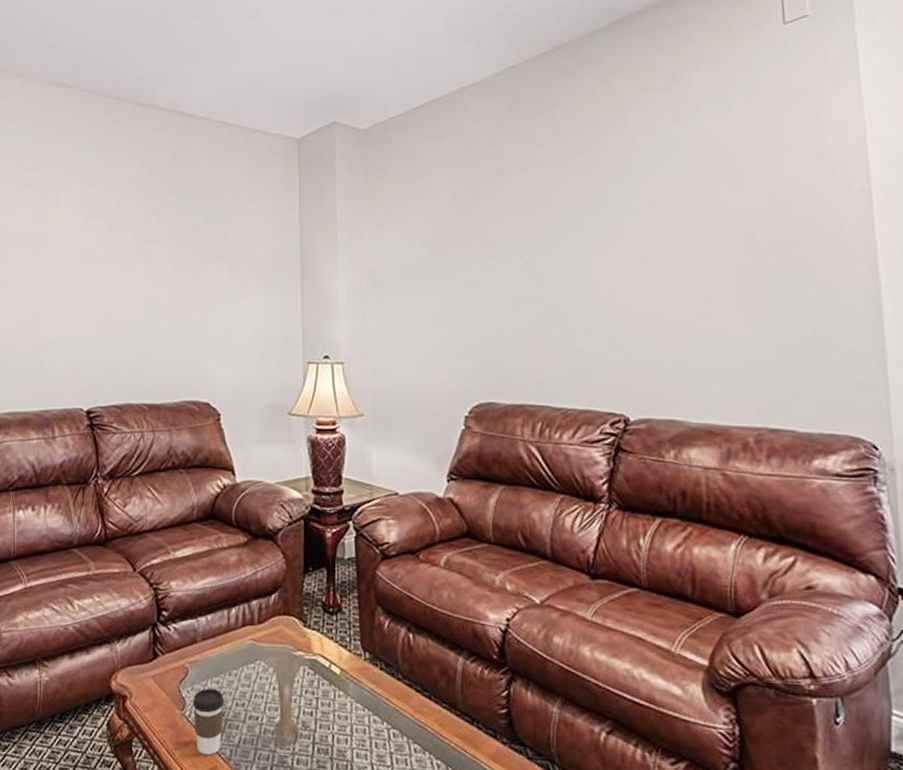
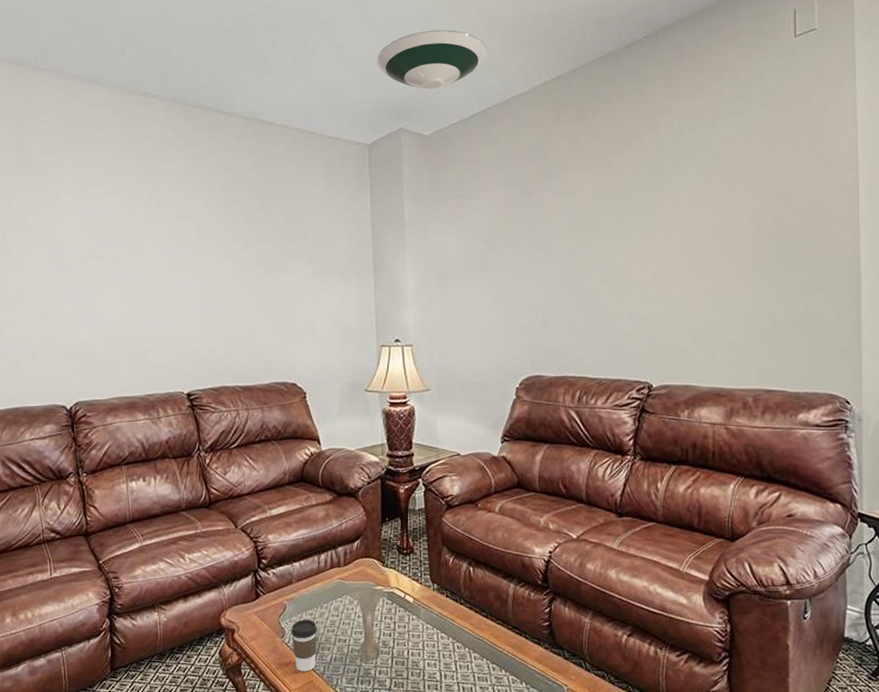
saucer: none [309,17,431,81] -> present [377,29,487,90]

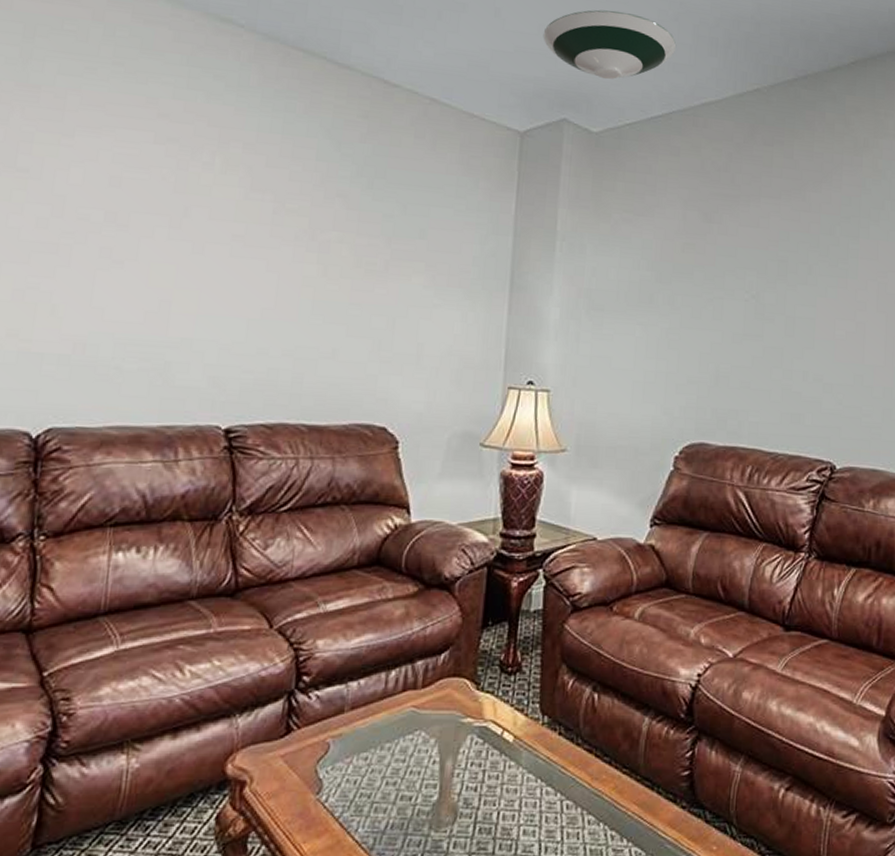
coffee cup: present [290,620,318,672] -> none [331,767,373,846]

